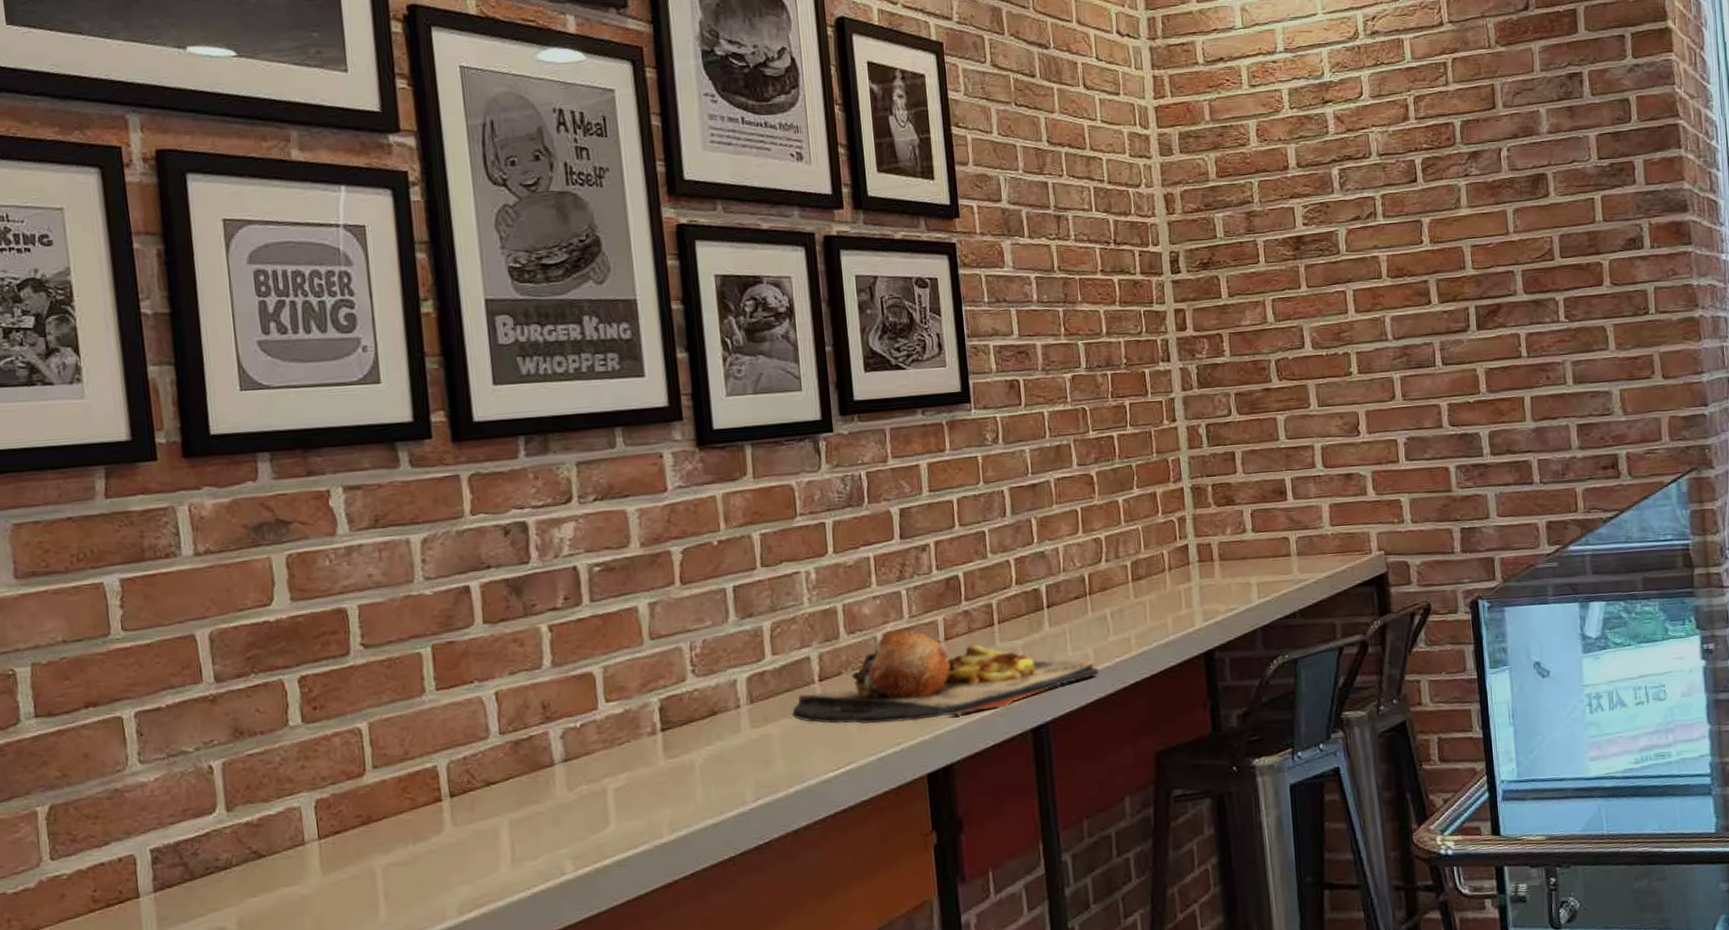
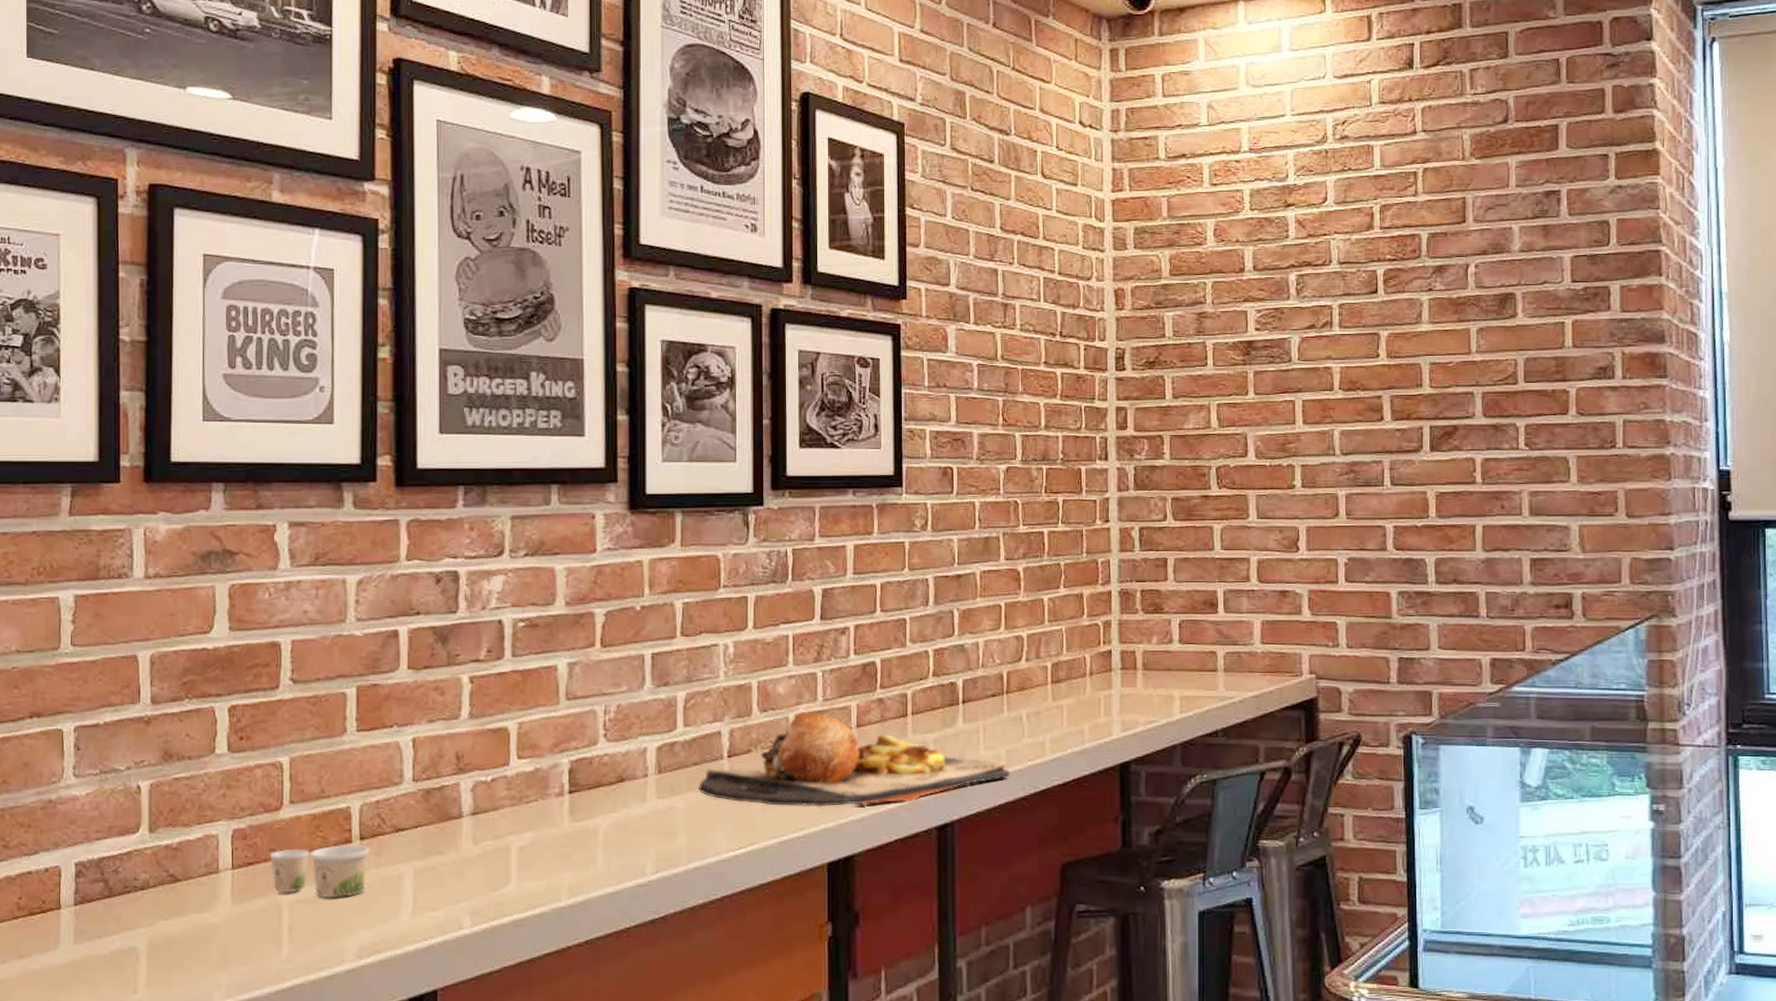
paper cup: none [357,802,462,858] -> present [269,845,370,897]

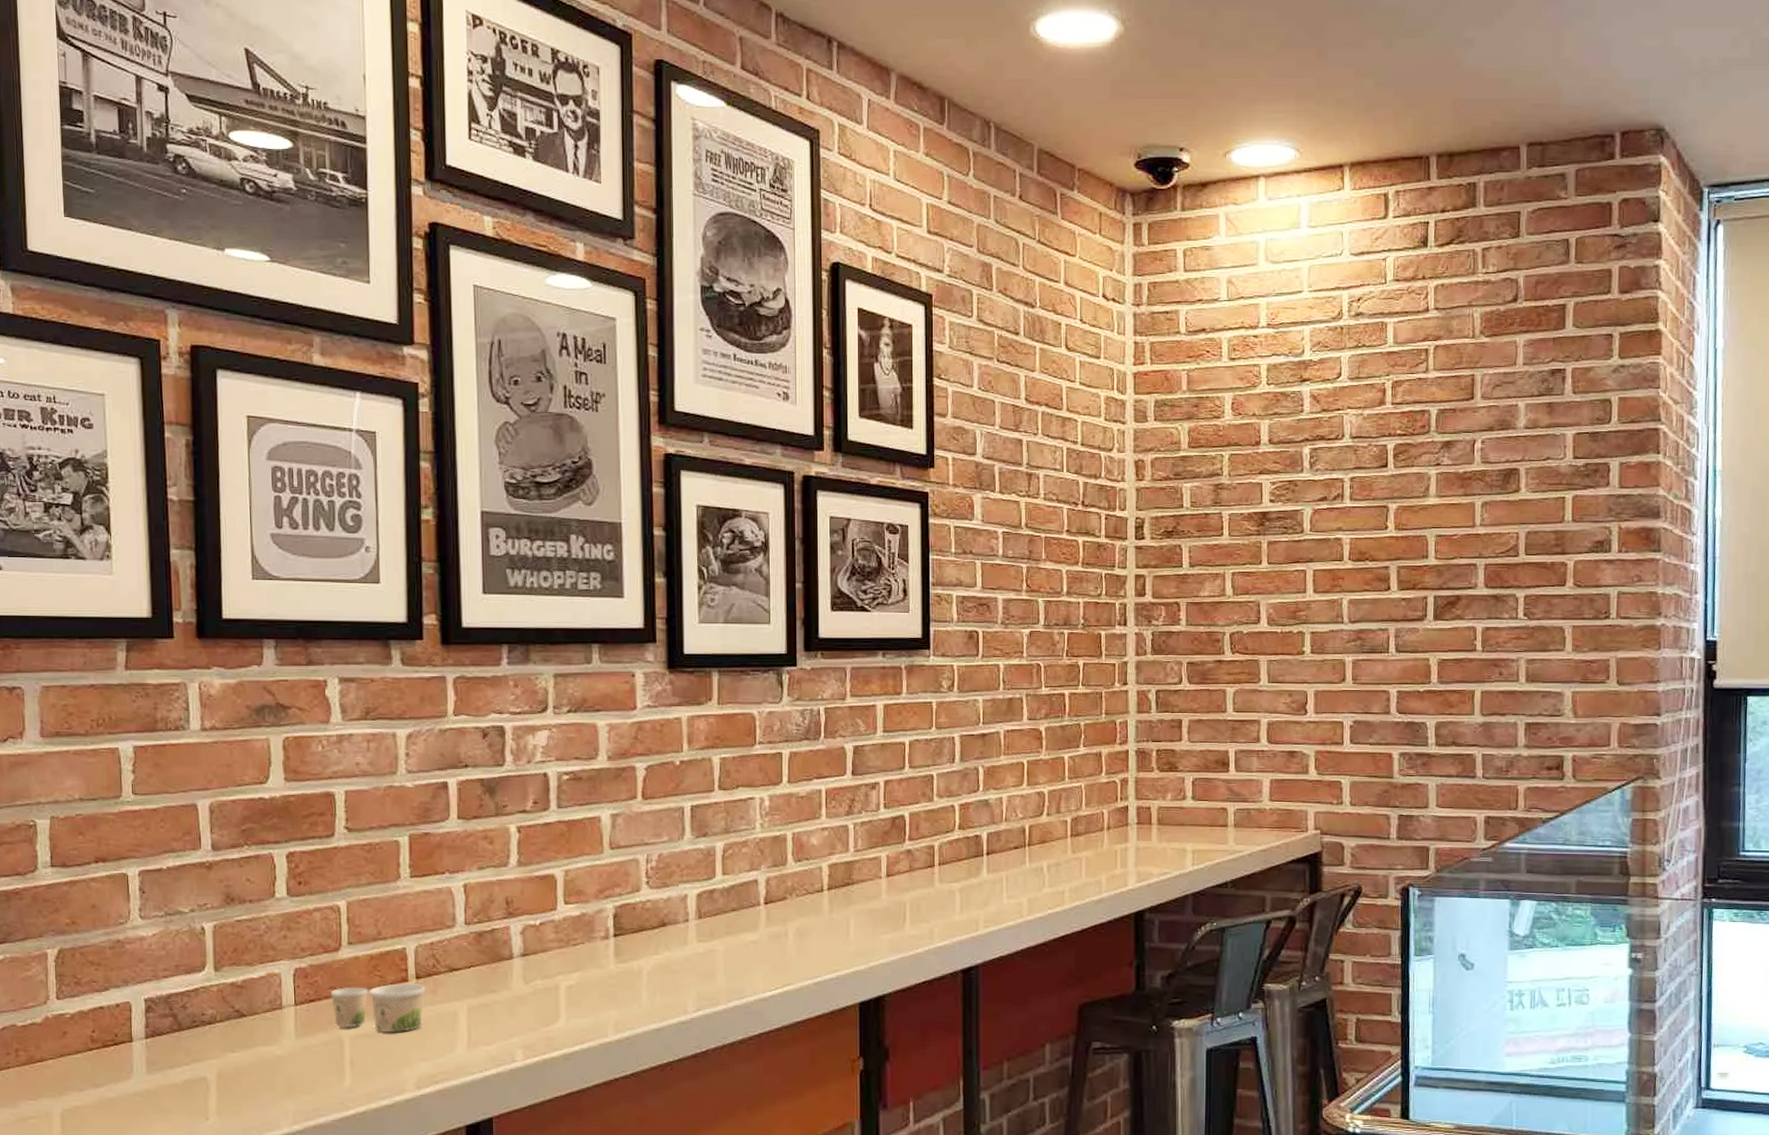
food tray: present [697,712,1011,807] -> none [736,862,1032,951]

